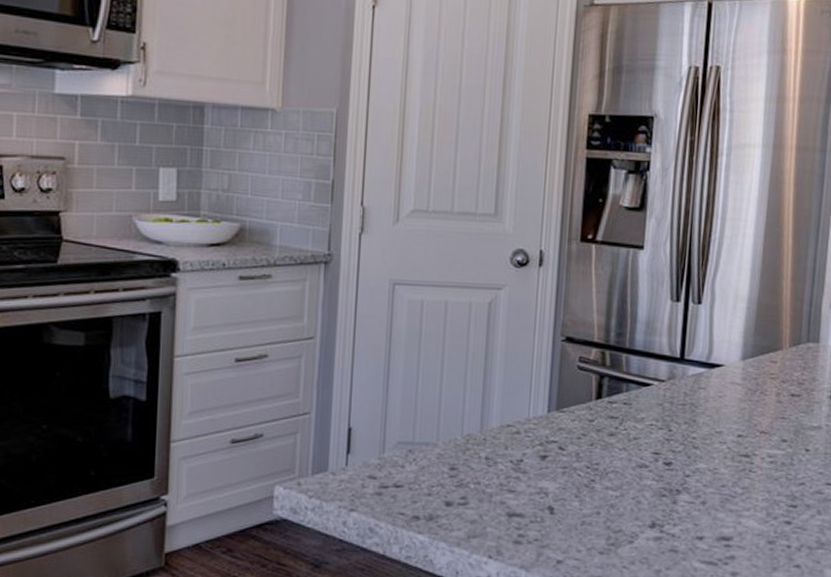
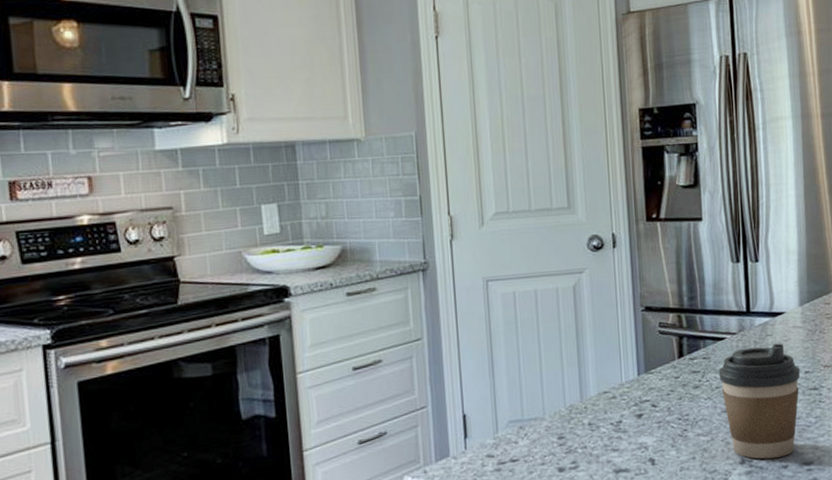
coffee cup: none [638,399,733,526] -> present [718,343,801,459]

